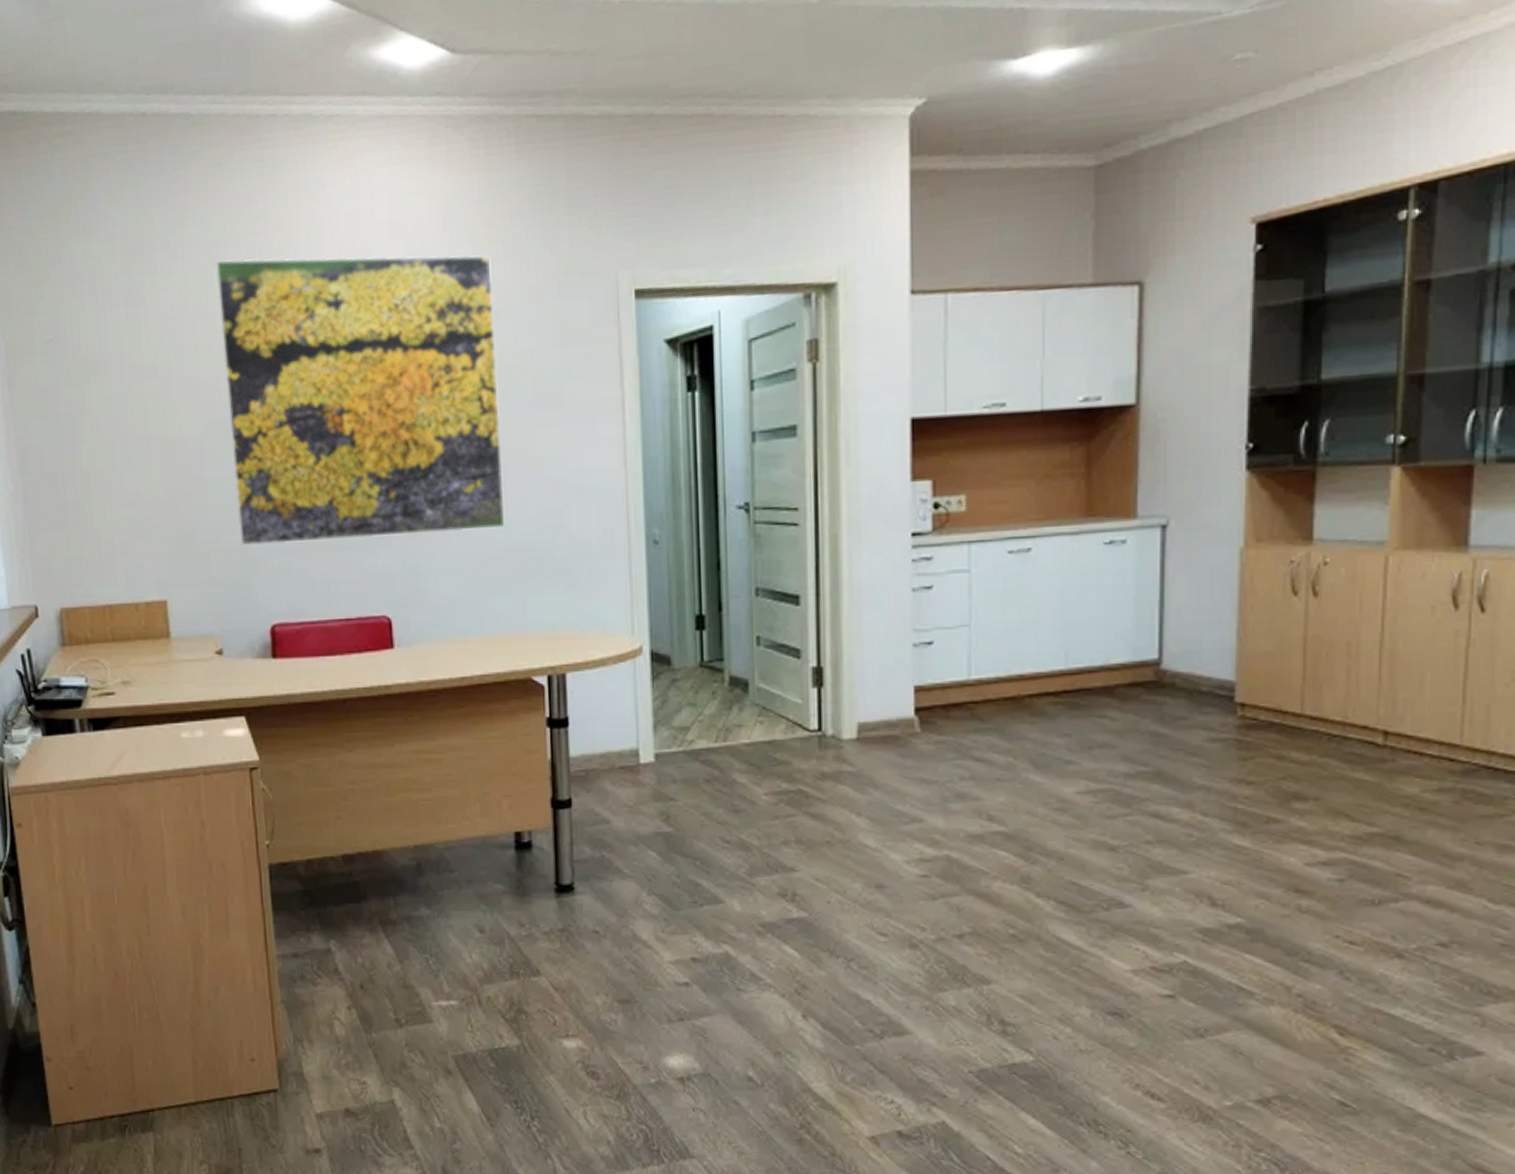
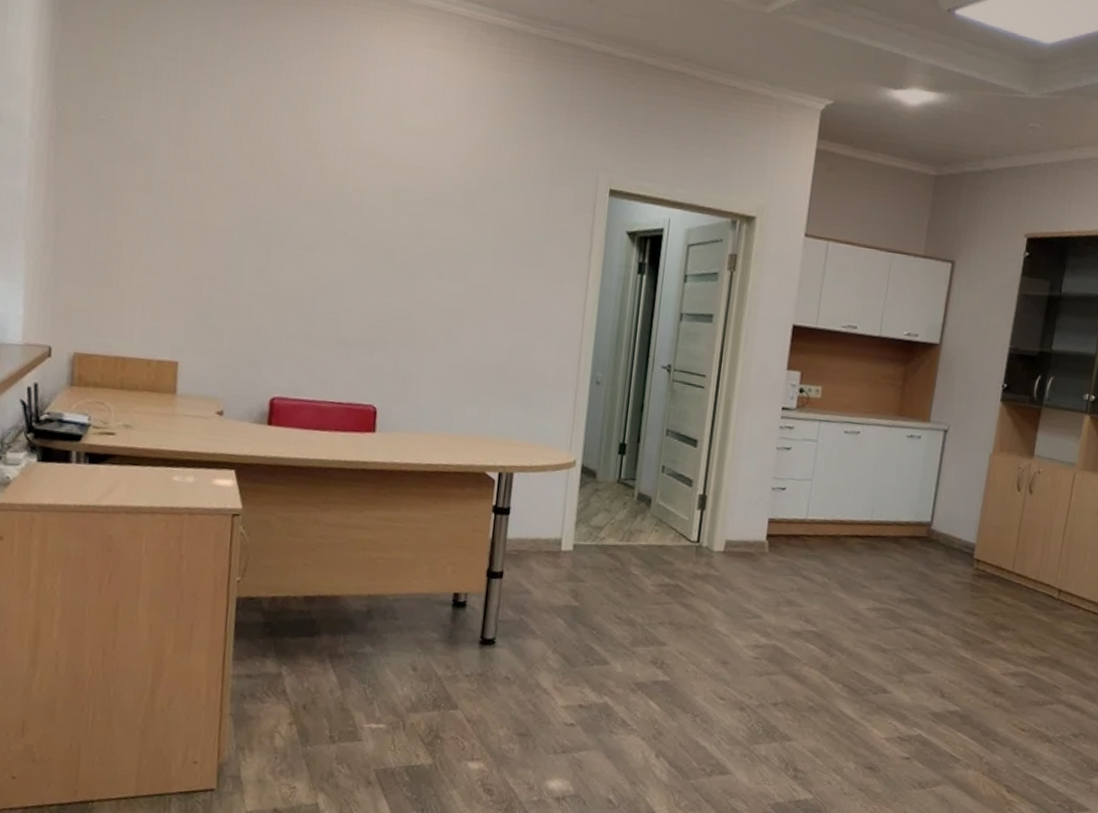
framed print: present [215,254,505,547] -> none [254,88,502,352]

